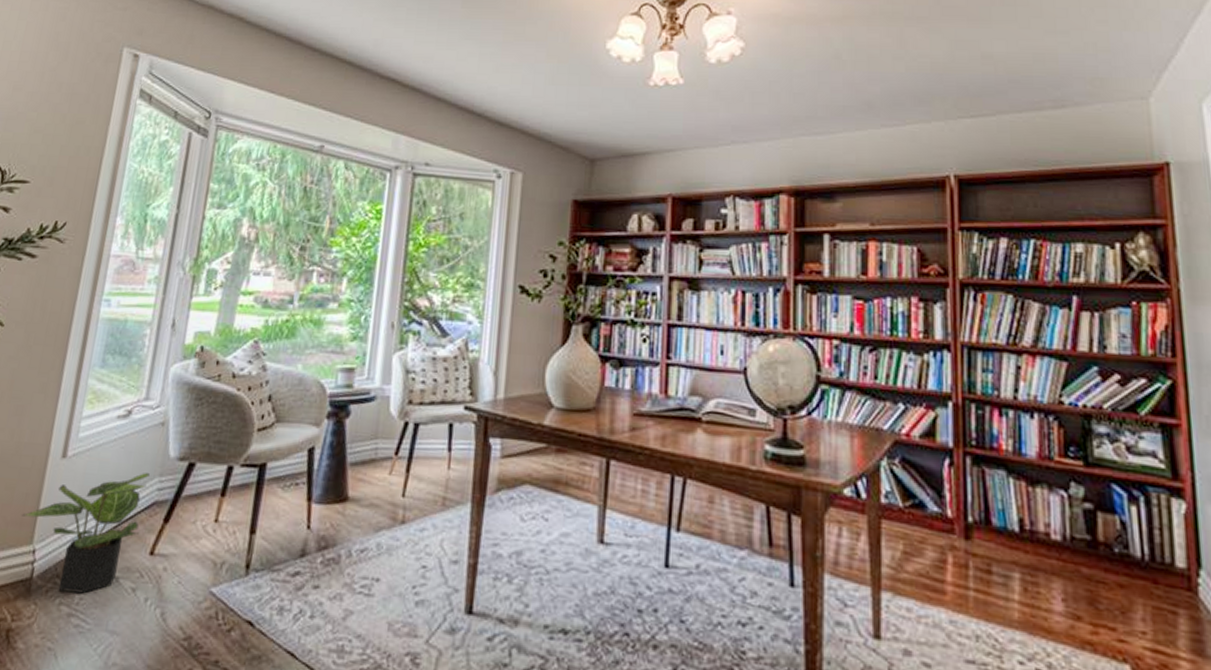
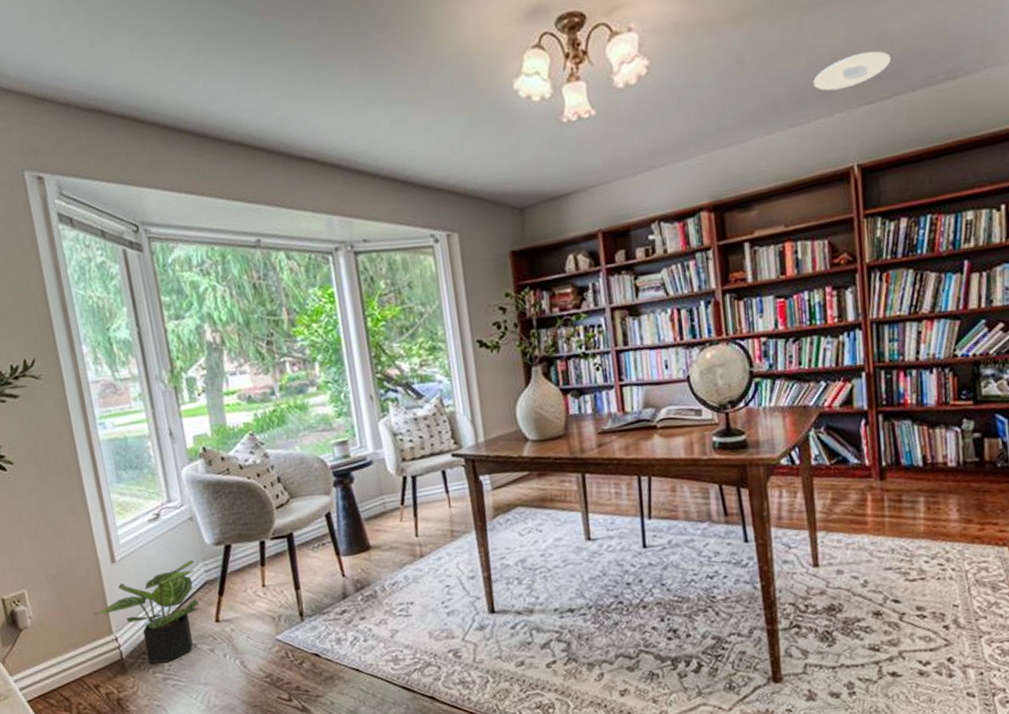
recessed light: none [912,68,995,99] -> present [813,51,891,91]

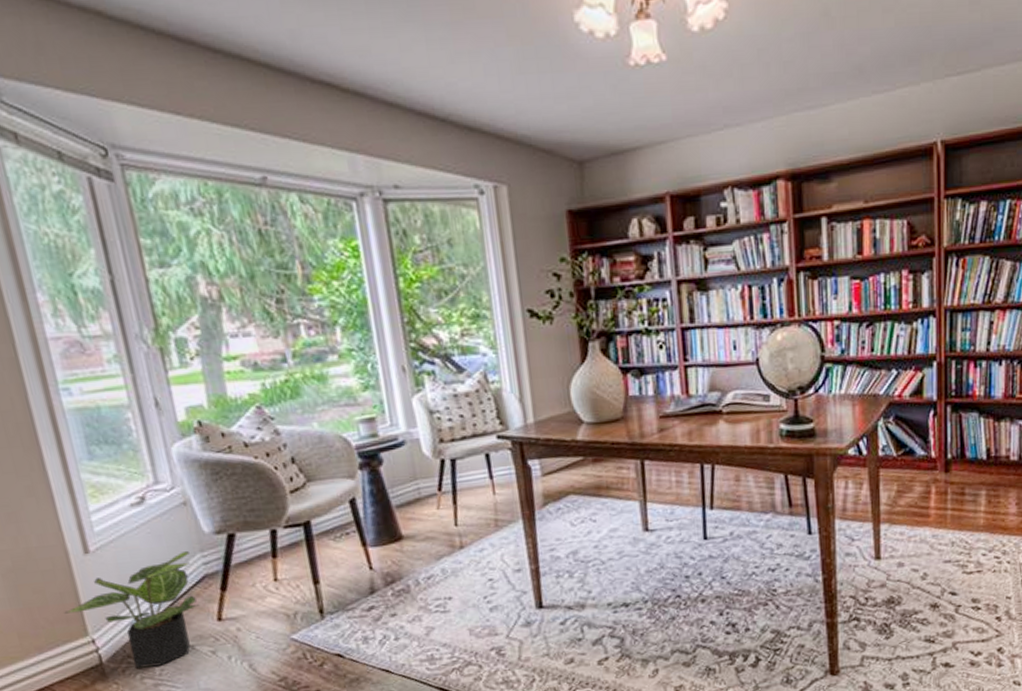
recessed light: present [813,51,891,91] -> none [901,17,981,57]

